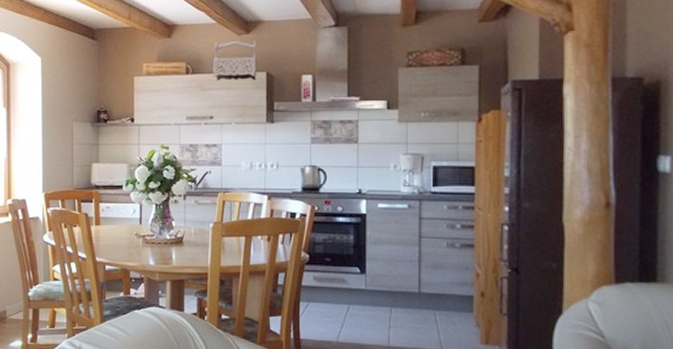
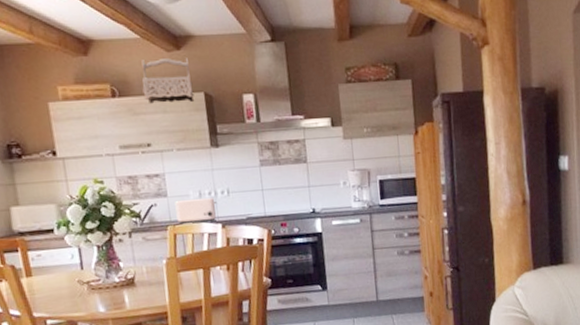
toaster: none [227,169,266,193] -> present [175,197,217,225]
kettle: present [299,164,328,194] -> none [251,187,281,218]

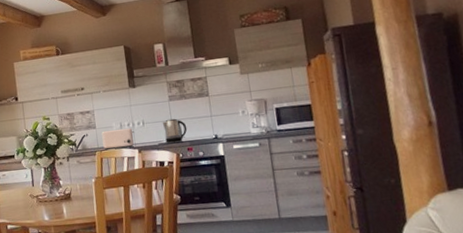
decorative basket: present [141,58,195,104] -> none [77,21,117,58]
kettle: none [251,187,281,218] -> present [162,118,188,144]

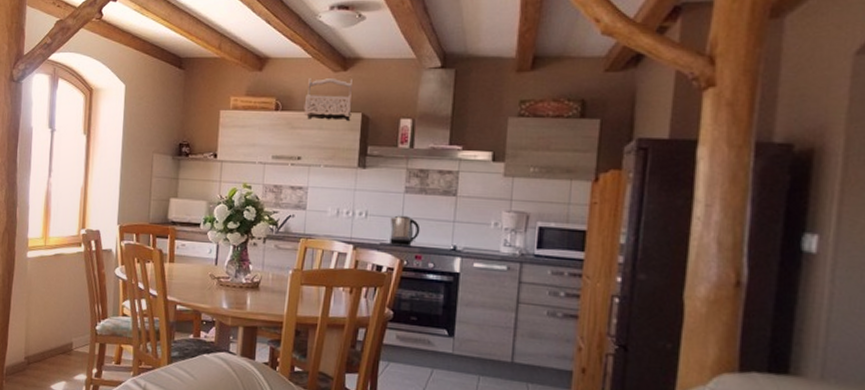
decorative basket: none [77,21,117,58] -> present [303,78,352,122]
toaster: present [101,128,135,151] -> none [310,214,353,242]

